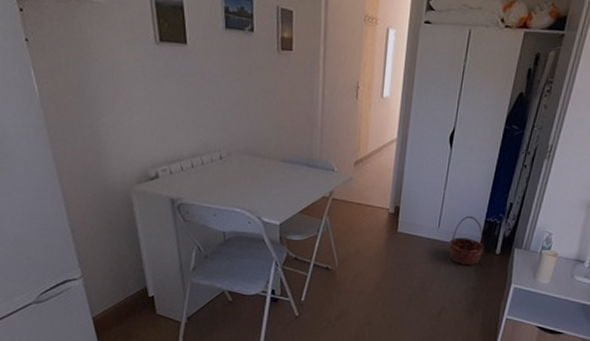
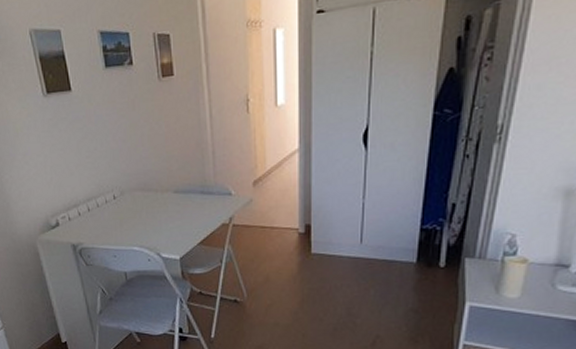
basket: present [448,215,484,266] -> none [375,224,423,284]

